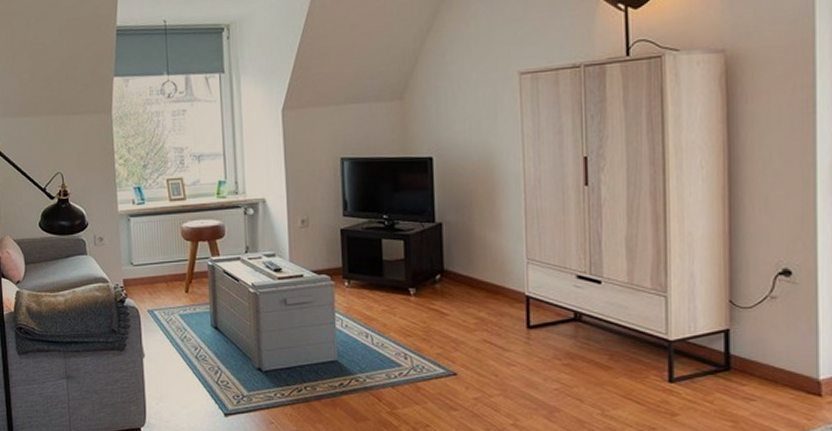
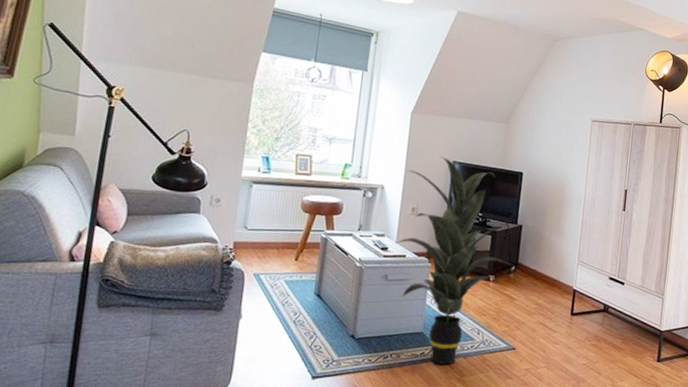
indoor plant: none [288,155,438,396] -> present [394,157,514,365]

